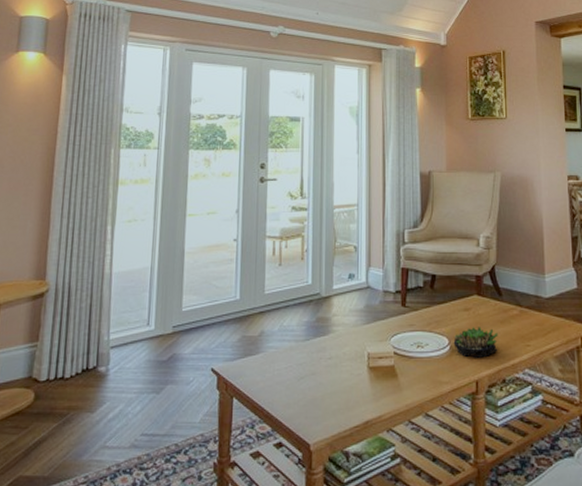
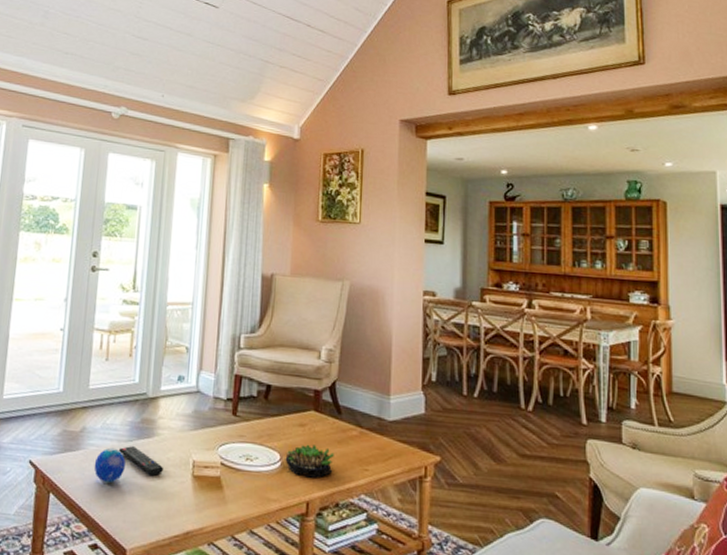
decorative orb: none [274,348,304,383] -> present [94,447,126,484]
remote control: none [297,345,340,372] -> present [119,446,163,477]

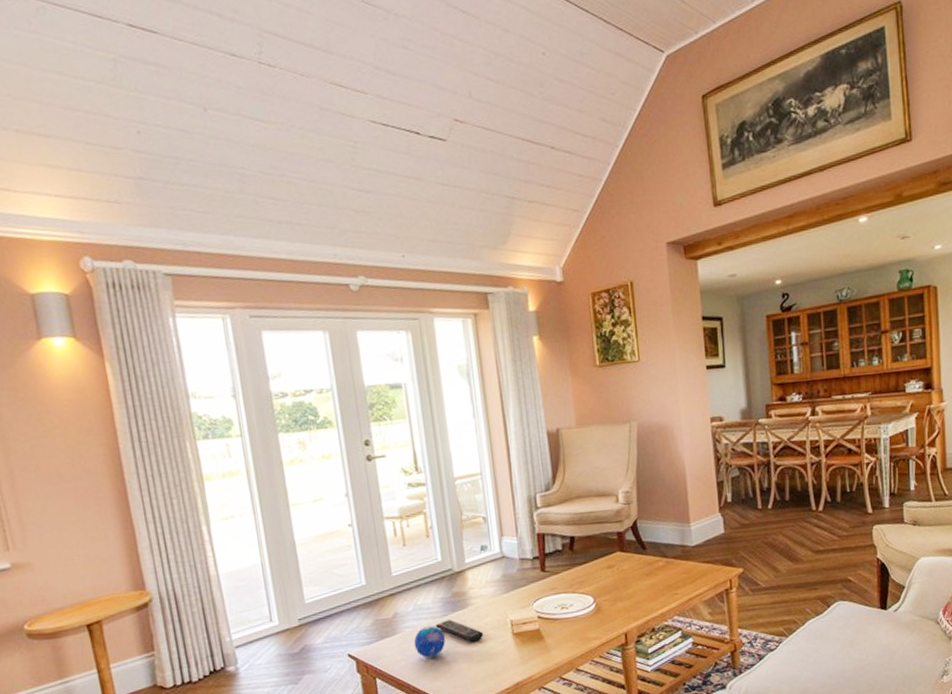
succulent plant: present [285,444,334,479] -> none [598,582,646,613]

